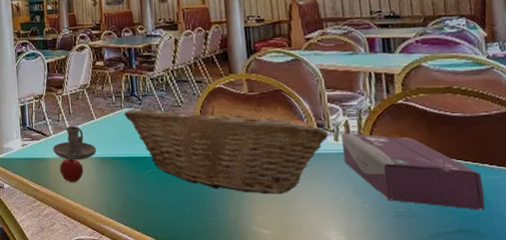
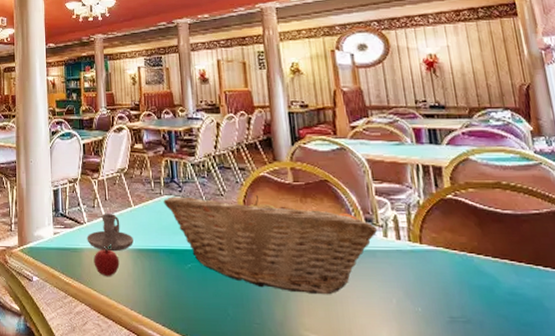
tissue box: present [341,133,485,210] -> none [390,229,542,317]

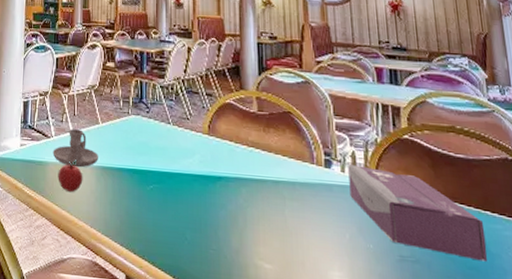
fruit basket: present [163,195,378,295] -> none [130,117,336,226]
tissue box: none [390,229,542,317] -> present [348,165,488,262]

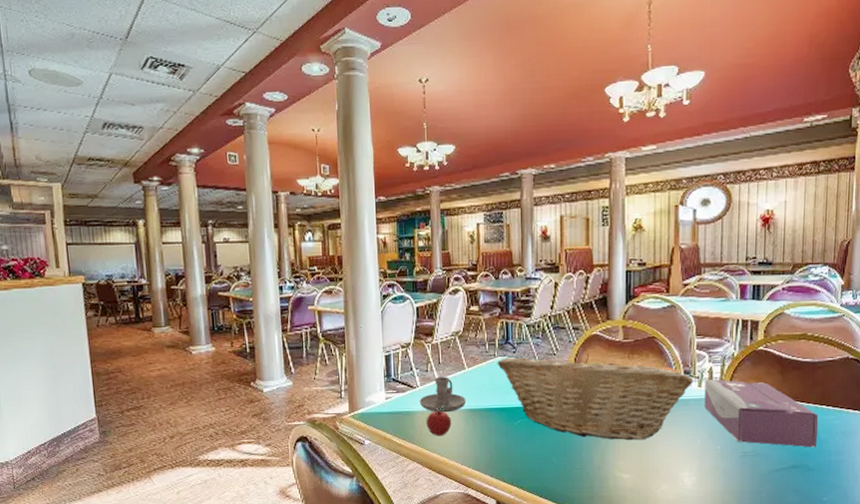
fruit basket: none [130,117,336,226] -> present [497,353,694,440]

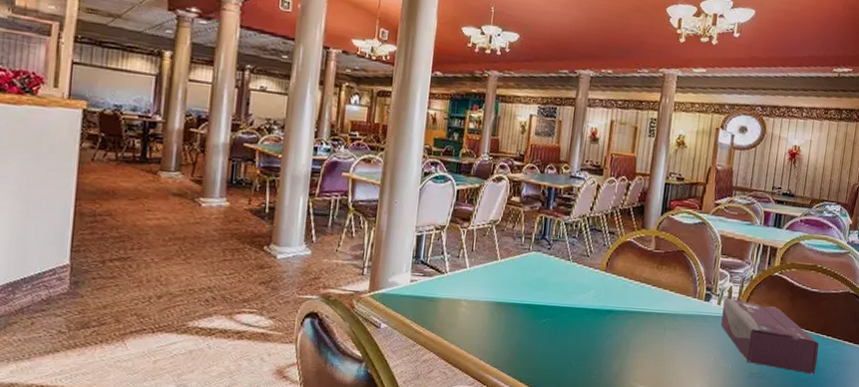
candle holder: present [419,377,466,413] -> none [445,265,494,303]
apple: present [426,406,452,437] -> none [449,295,476,328]
fruit basket: present [497,353,694,440] -> none [530,253,715,352]

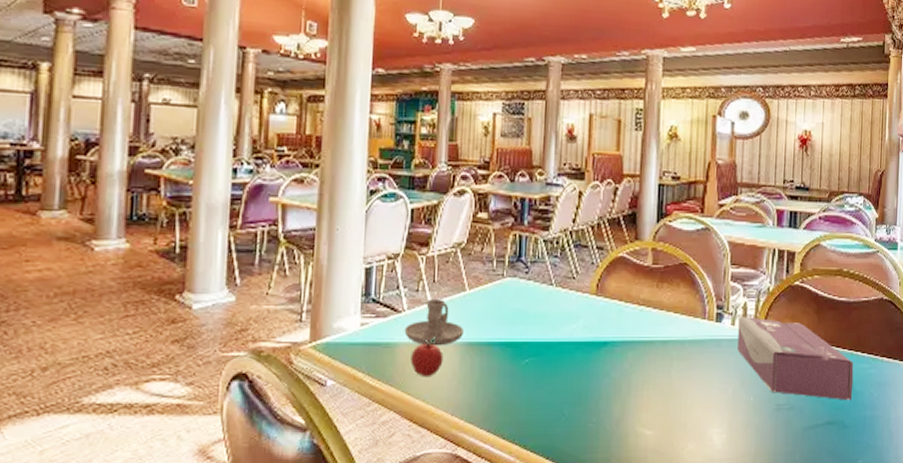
candle holder: none [445,265,494,303] -> present [404,299,464,346]
apple: none [449,295,476,328] -> present [410,337,444,378]

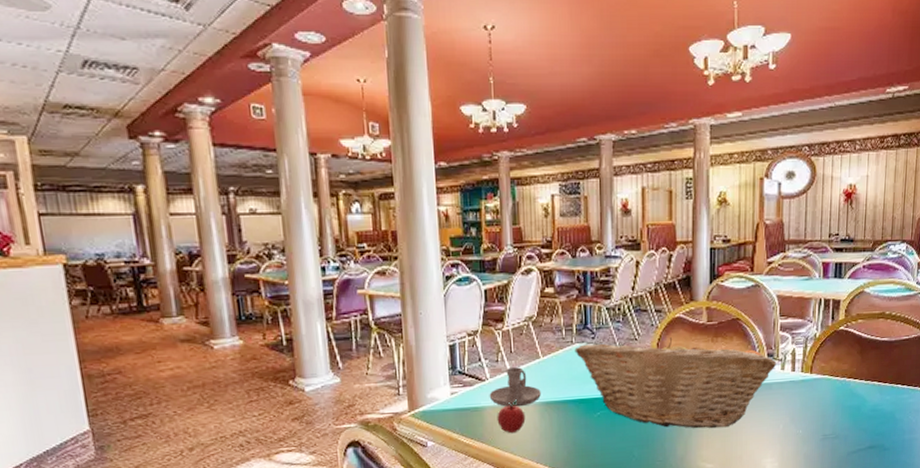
fruit basket: none [505,279,727,388] -> present [575,338,777,428]
tissue box: present [737,317,854,401] -> none [787,361,895,427]

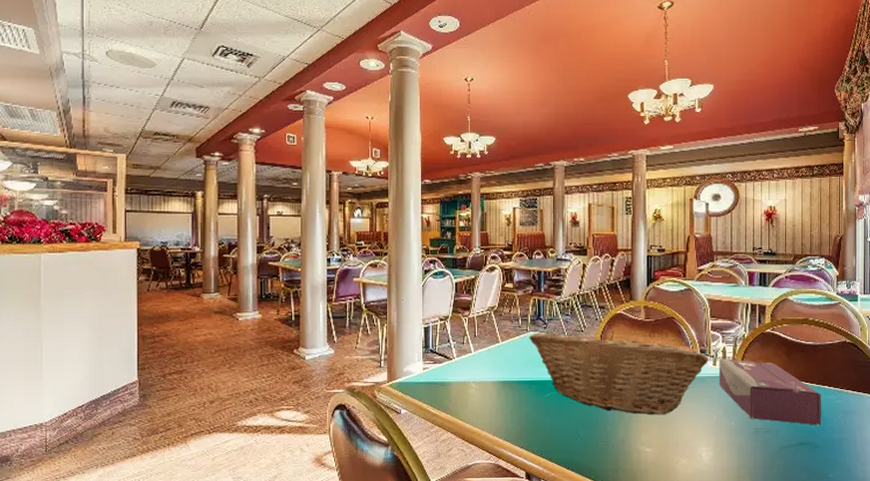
candle holder: present [489,367,541,407] -> none [455,349,499,384]
apple: present [497,399,526,434] -> none [461,377,485,408]
tissue box: none [787,361,895,427] -> present [719,359,822,426]

